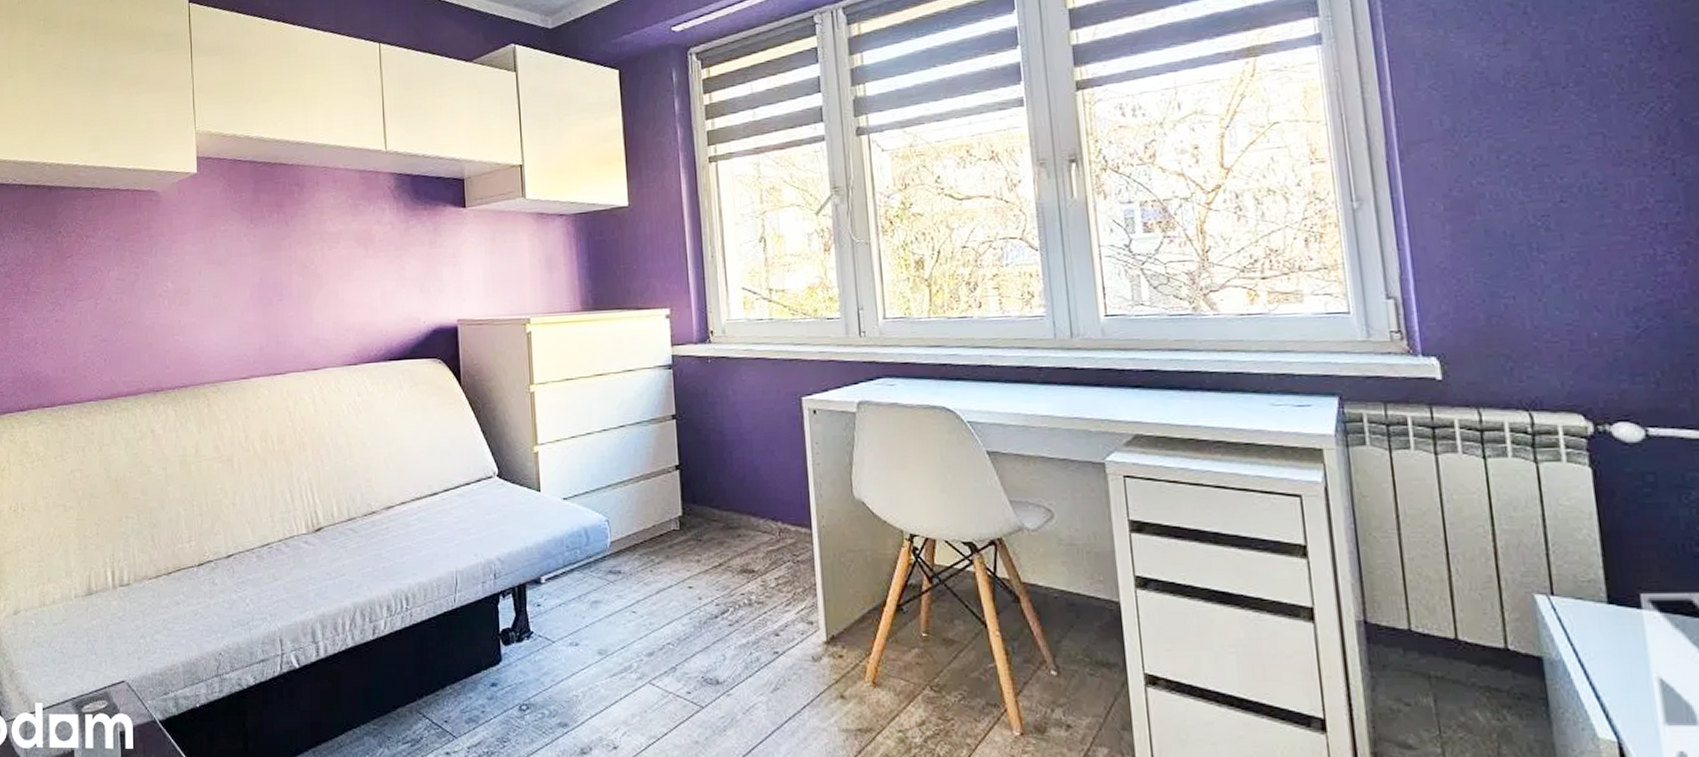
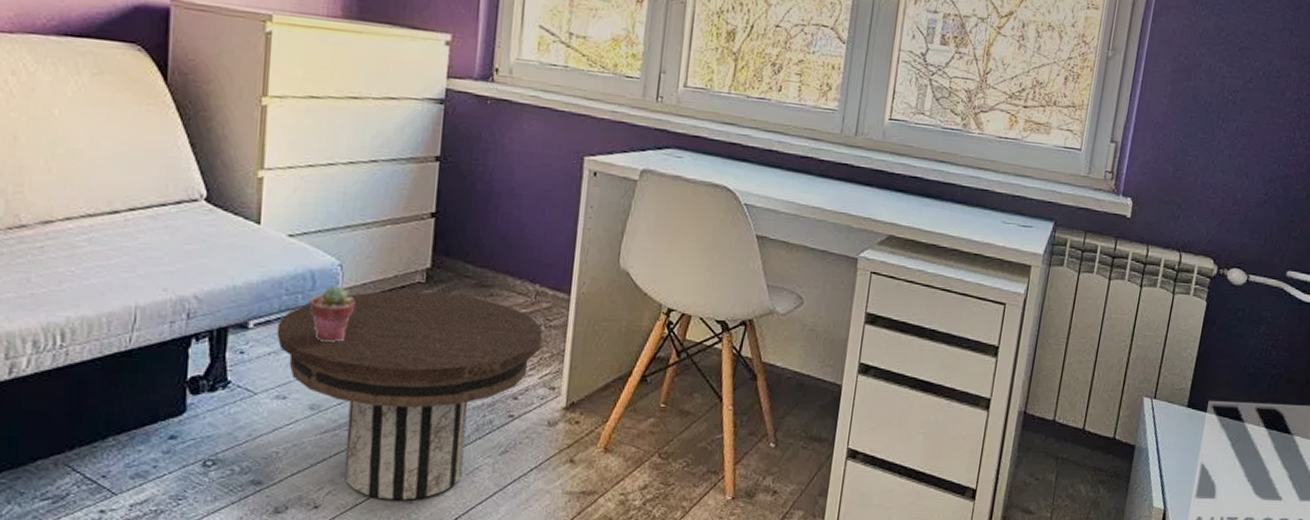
side table: none [563,538,793,740] -> present [276,291,543,500]
potted succulent: none [586,538,624,592] -> present [309,284,356,343]

